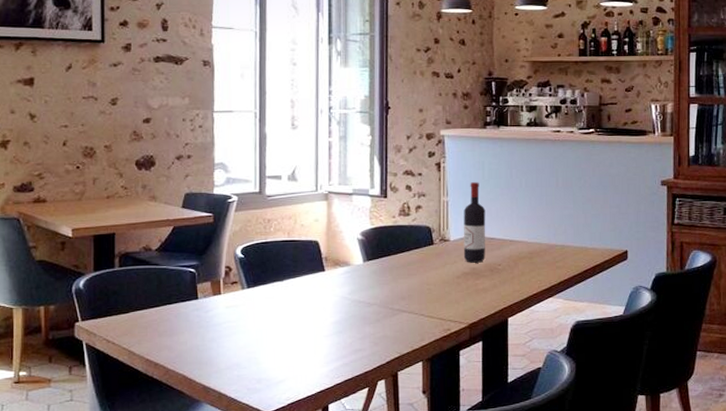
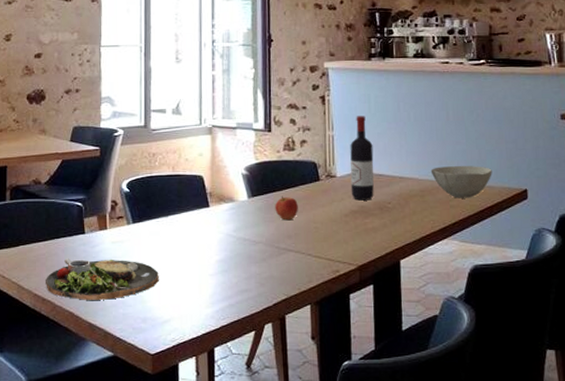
dinner plate: none [158,323,274,364] -> present [46,258,159,300]
apple: none [390,260,412,283] -> present [275,196,298,221]
bowl: none [539,229,596,260] -> present [430,166,492,199]

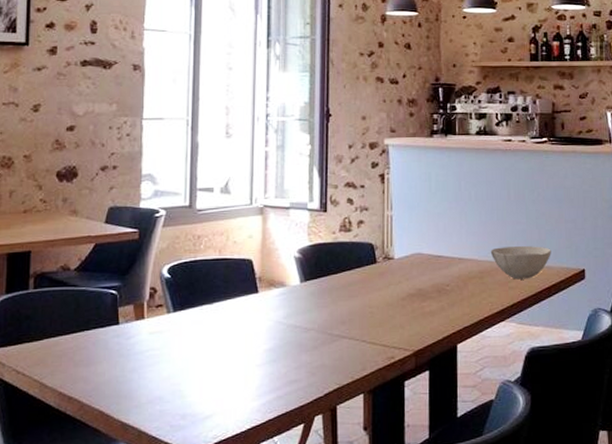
dinner plate: present [46,258,159,300] -> none [73,351,201,397]
apple: present [275,196,298,221] -> none [329,280,353,306]
wine bottle: present [350,116,374,201] -> none [408,195,433,283]

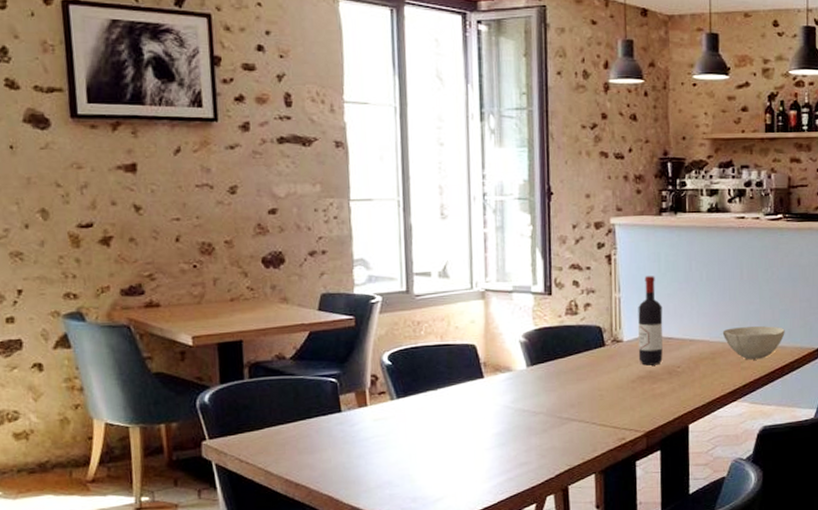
wine bottle: none [408,195,433,283] -> present [638,276,663,366]

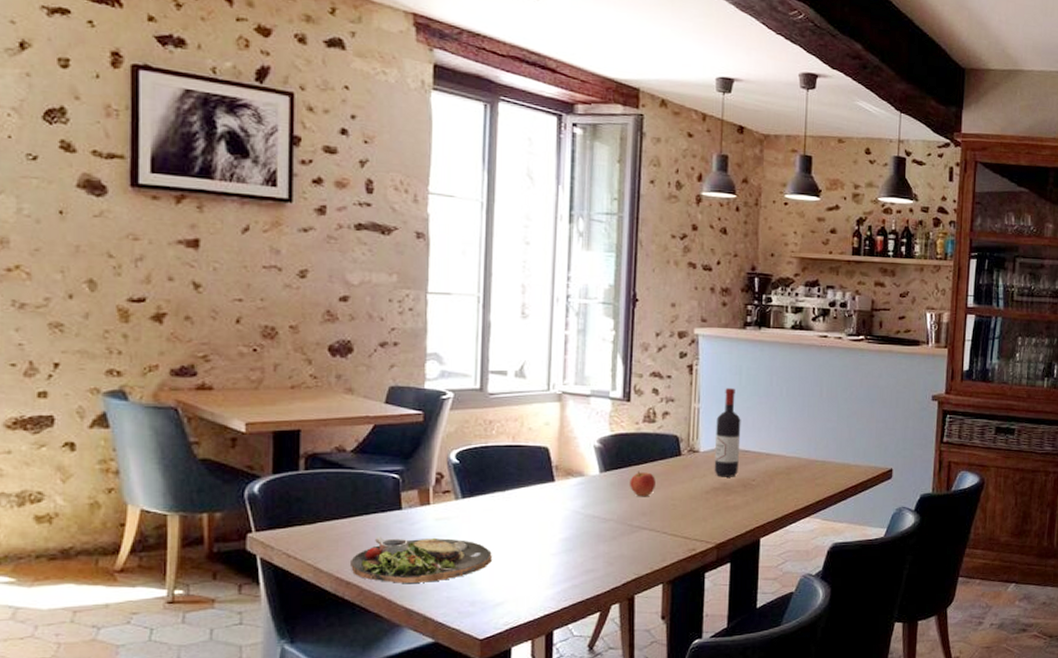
dinner plate: none [298,437,429,483] -> present [351,537,492,583]
apple: none [556,363,582,389] -> present [630,471,655,497]
bowl: present [722,326,785,360] -> none [799,444,860,477]

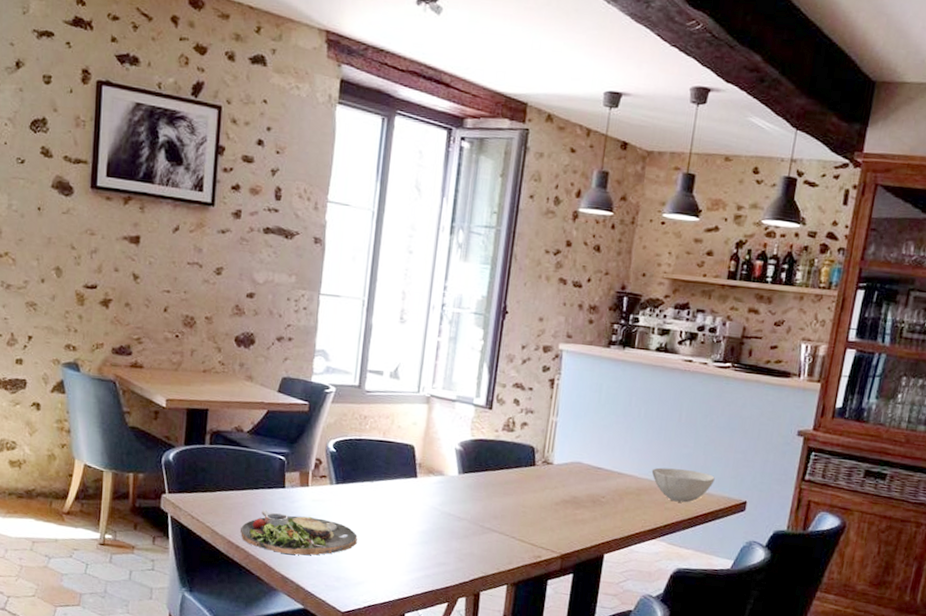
apple: present [630,471,655,497] -> none [484,476,509,502]
wine bottle: present [714,388,741,477] -> none [565,405,597,492]
bowl: none [799,444,860,477] -> present [651,467,715,503]

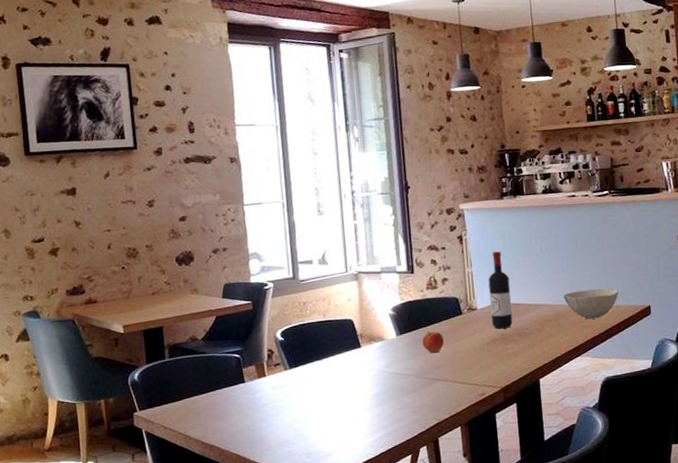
dinner plate: present [241,510,358,556] -> none [211,403,319,443]
apple: none [484,476,509,502] -> present [422,331,444,353]
wine bottle: none [565,405,597,492] -> present [488,251,513,329]

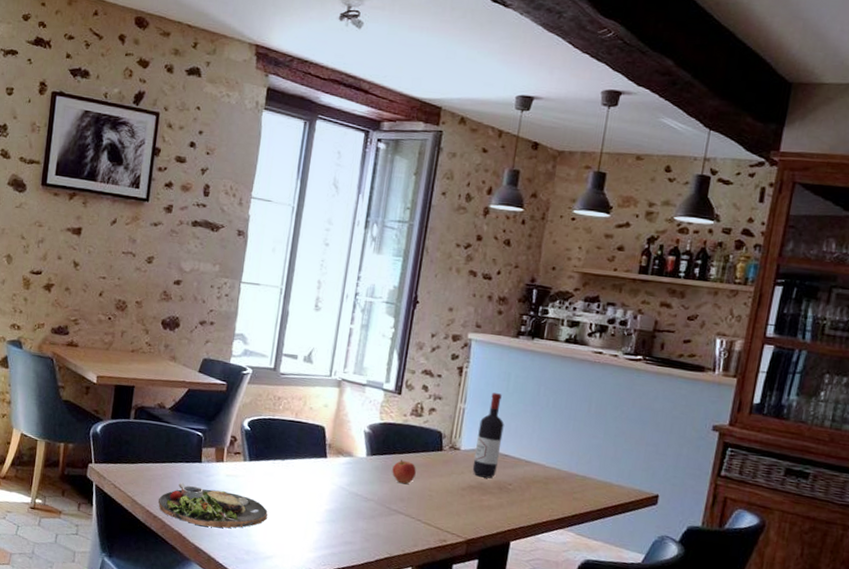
dinner plate: none [211,403,319,443] -> present [158,482,268,529]
bowl: present [563,288,619,319] -> none [559,457,626,494]

